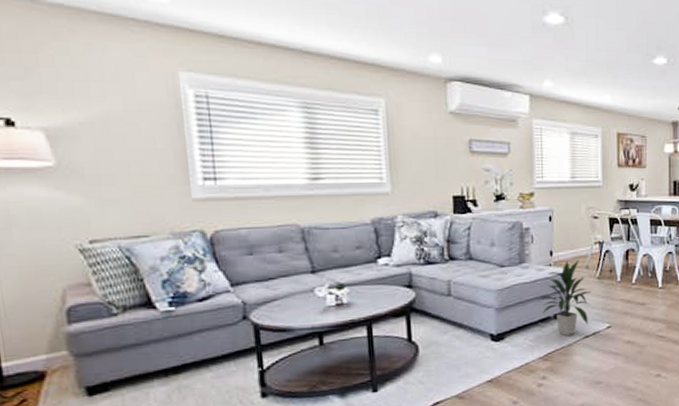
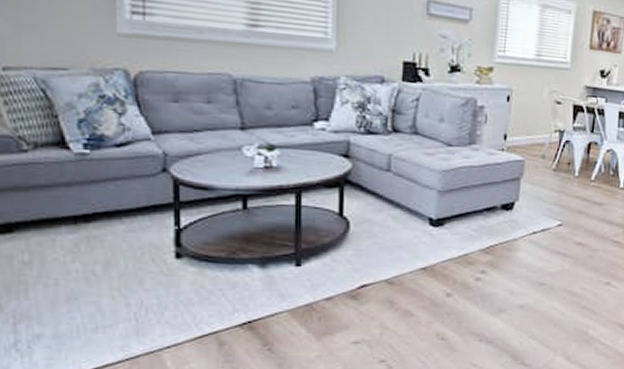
indoor plant: present [536,259,591,336] -> none [484,147,545,229]

